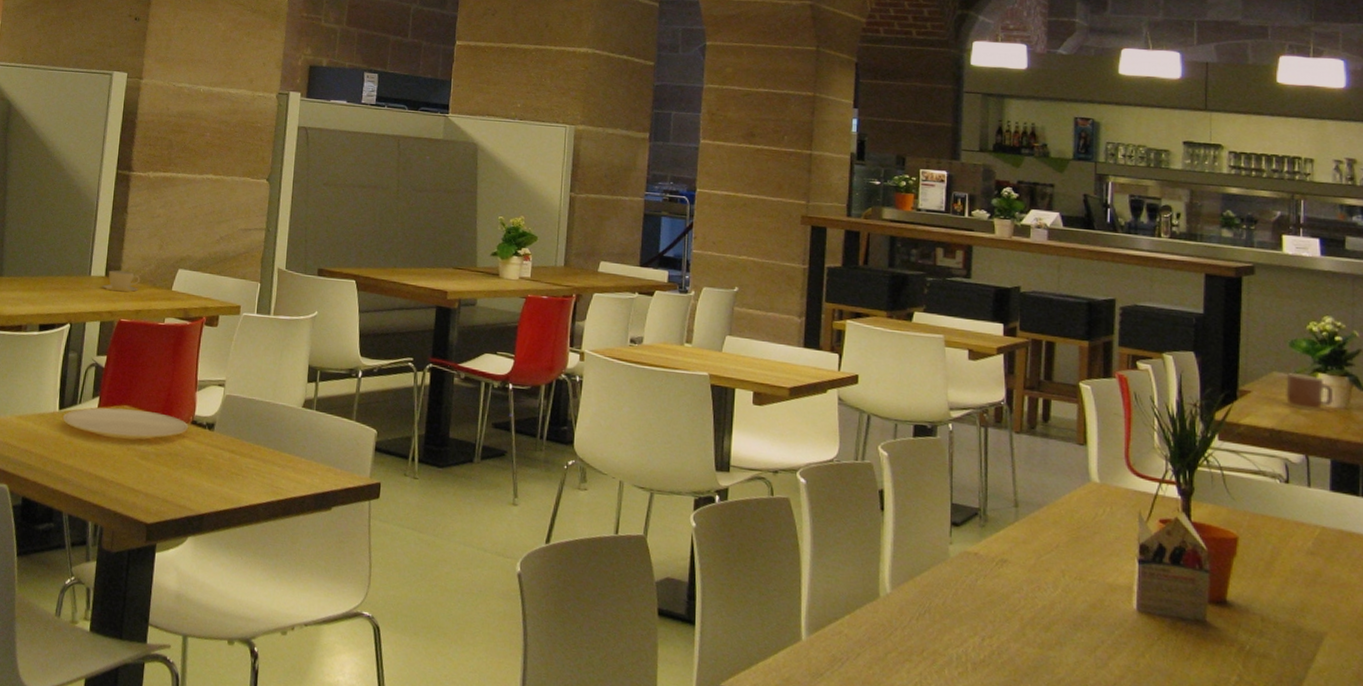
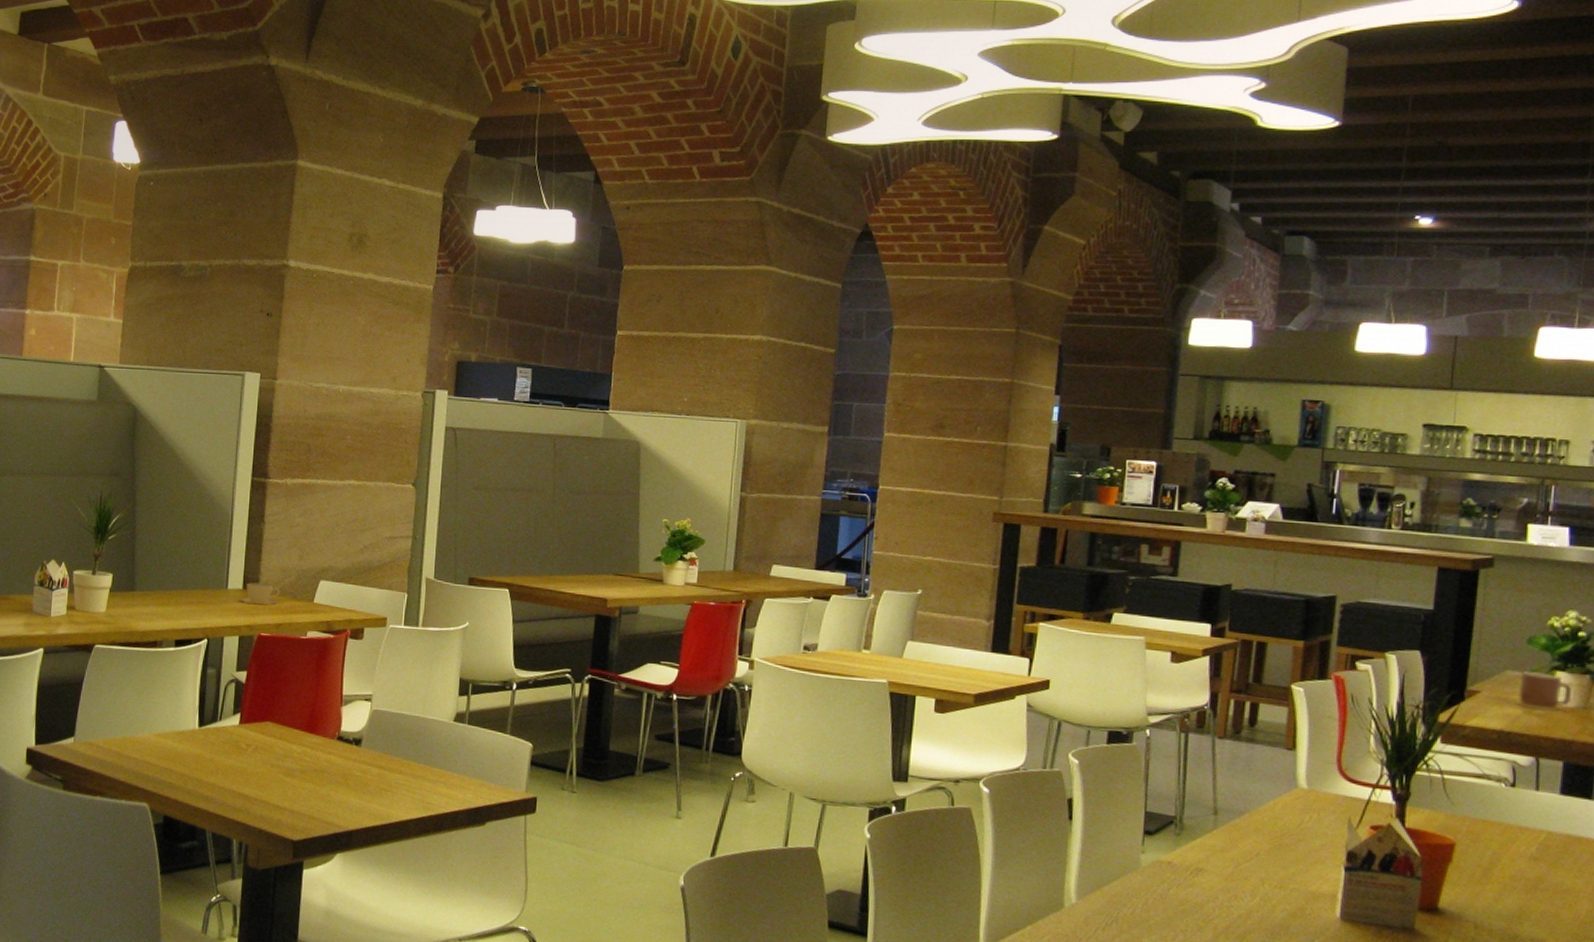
plate: present [63,407,189,440] -> none [203,724,335,757]

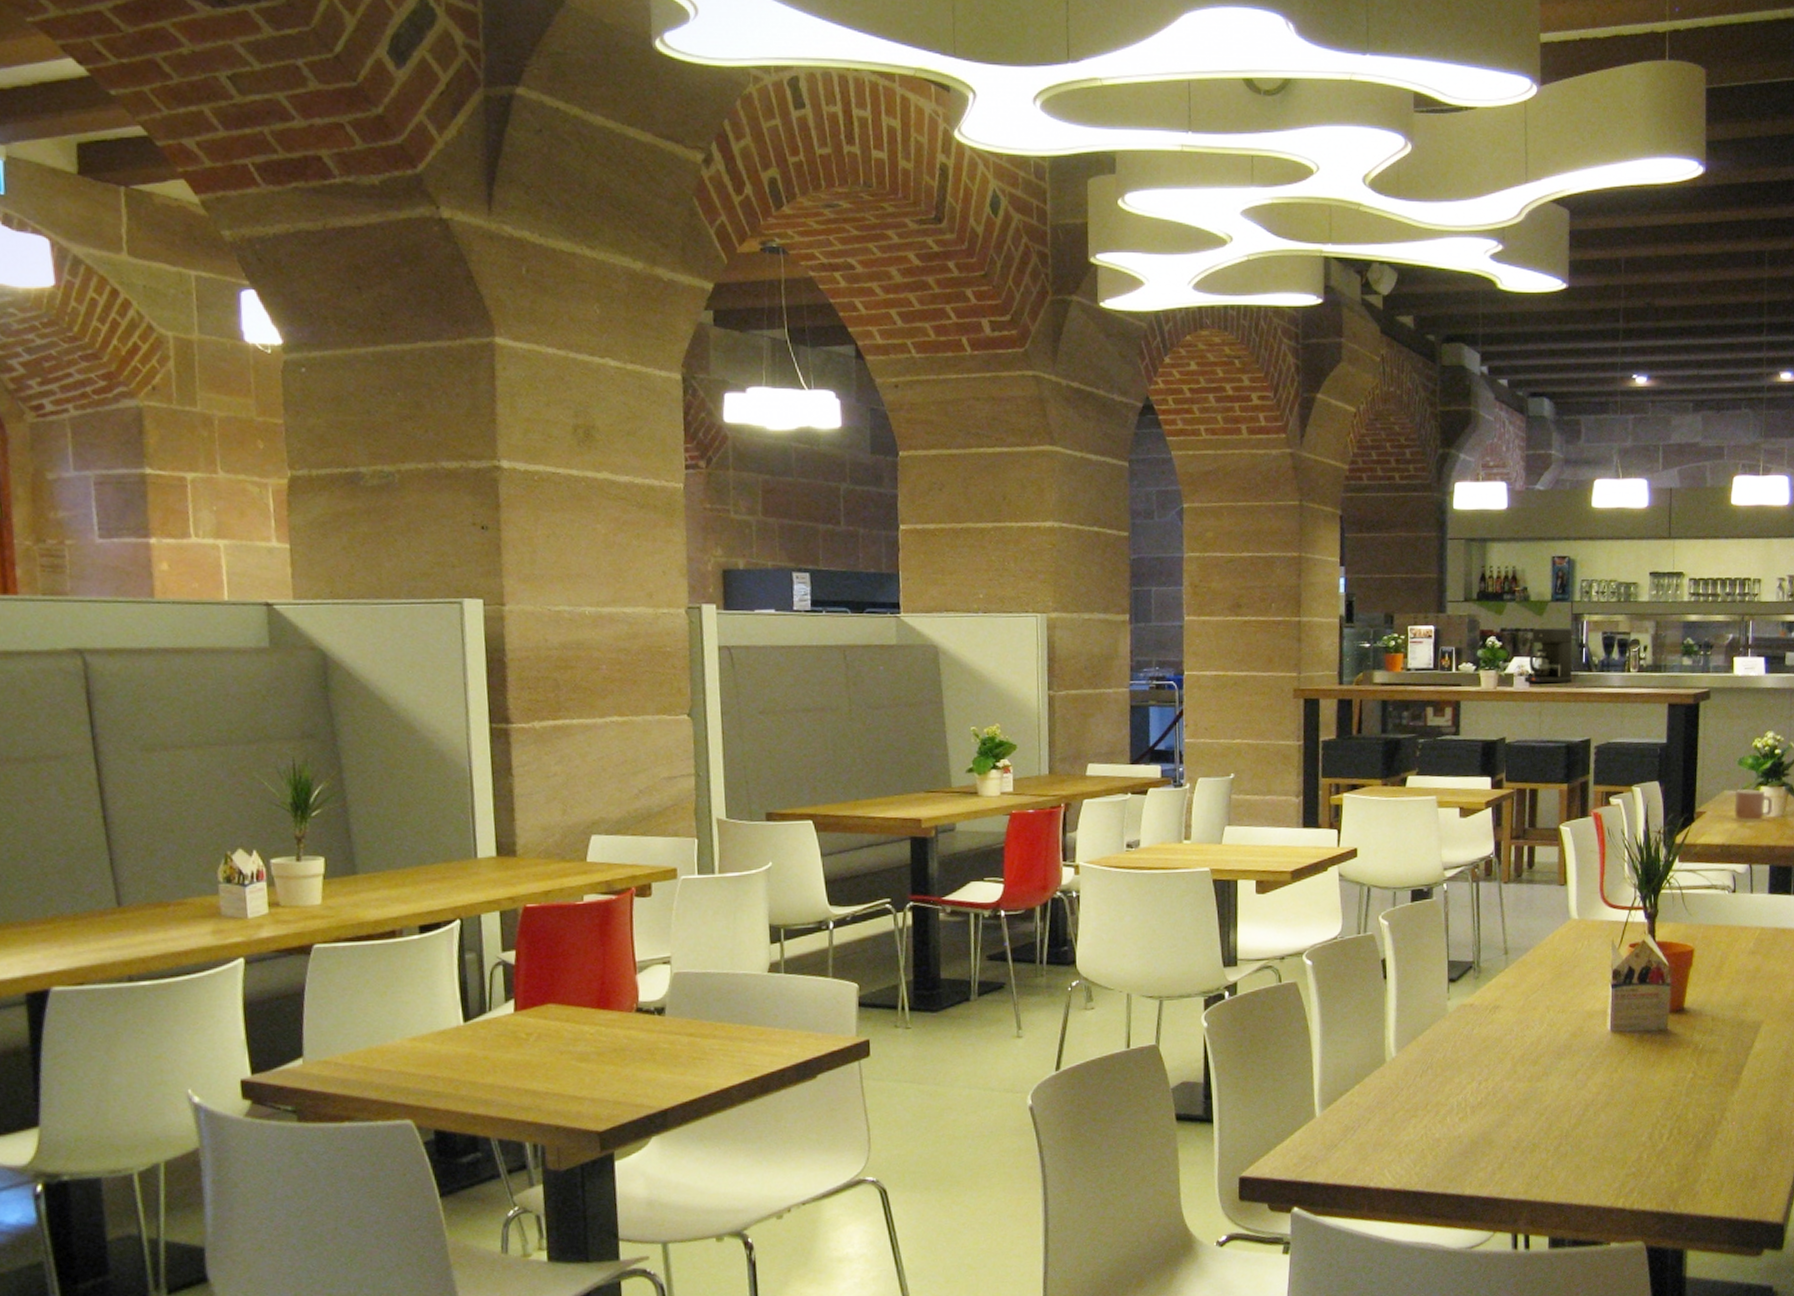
teacup: present [240,582,280,606] -> none [495,846,544,873]
coffee maker: none [1259,473,1322,534] -> present [1524,627,1573,684]

